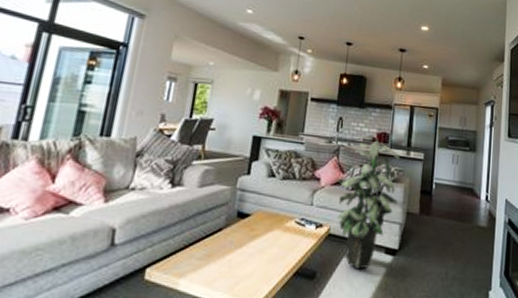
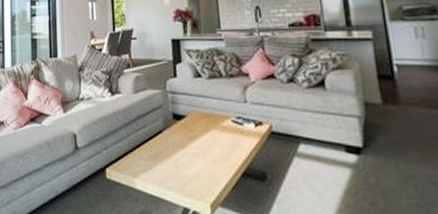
indoor plant: present [336,135,400,270] -> none [267,21,350,171]

